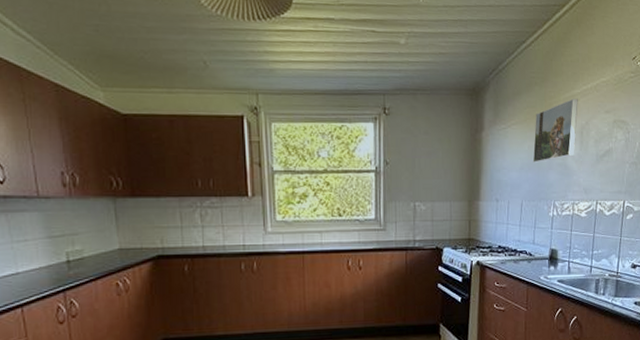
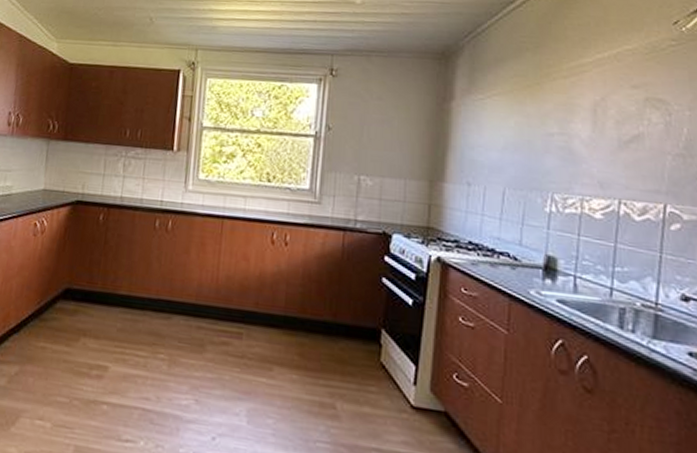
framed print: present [532,98,578,163] -> none [521,68,589,143]

